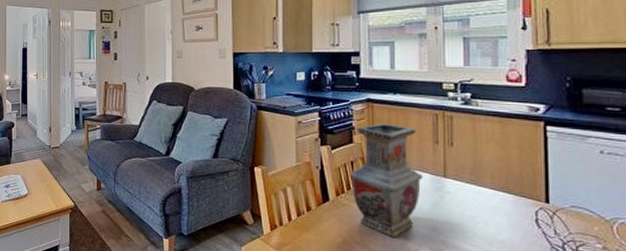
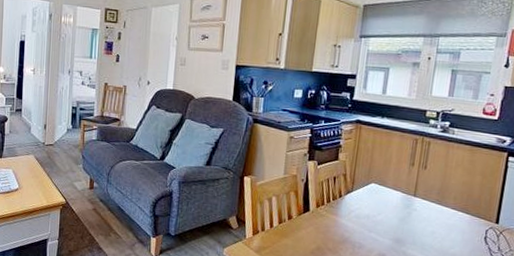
vase: present [349,123,424,237] -> none [330,143,396,247]

